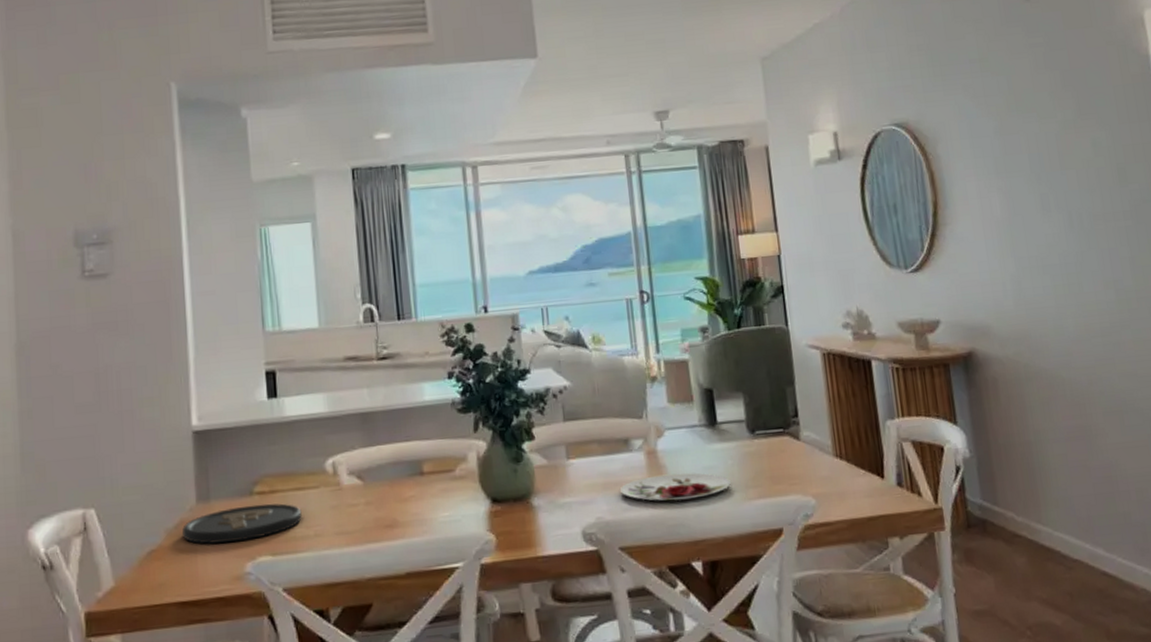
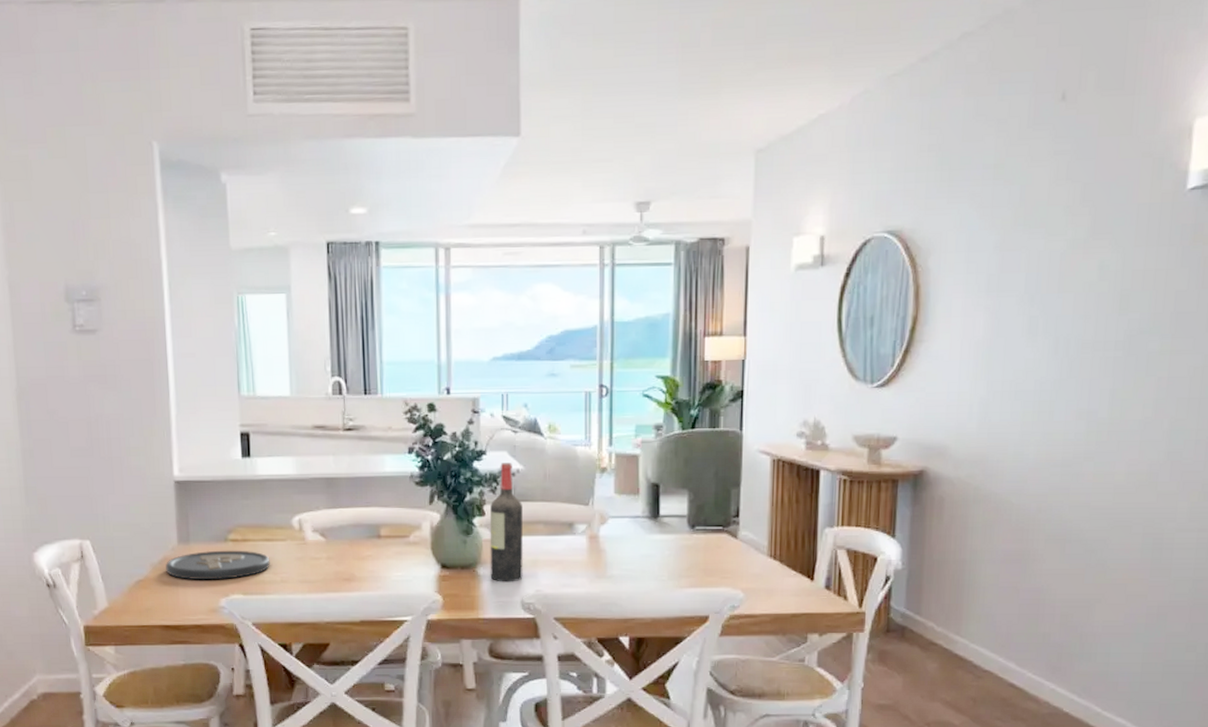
wine bottle: none [539,379,581,513] -> present [489,463,523,582]
plate: present [619,473,731,502] -> none [560,558,665,582]

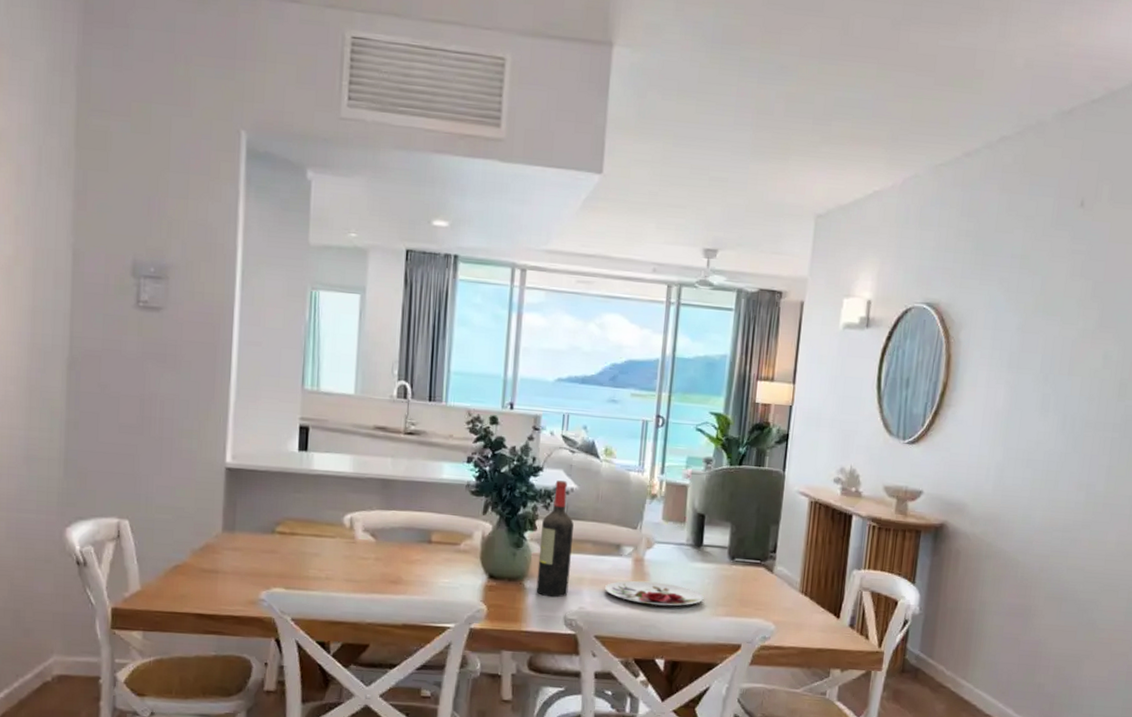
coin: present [166,550,270,580] -> none [207,541,317,572]
plate: none [560,558,665,582] -> present [604,580,704,606]

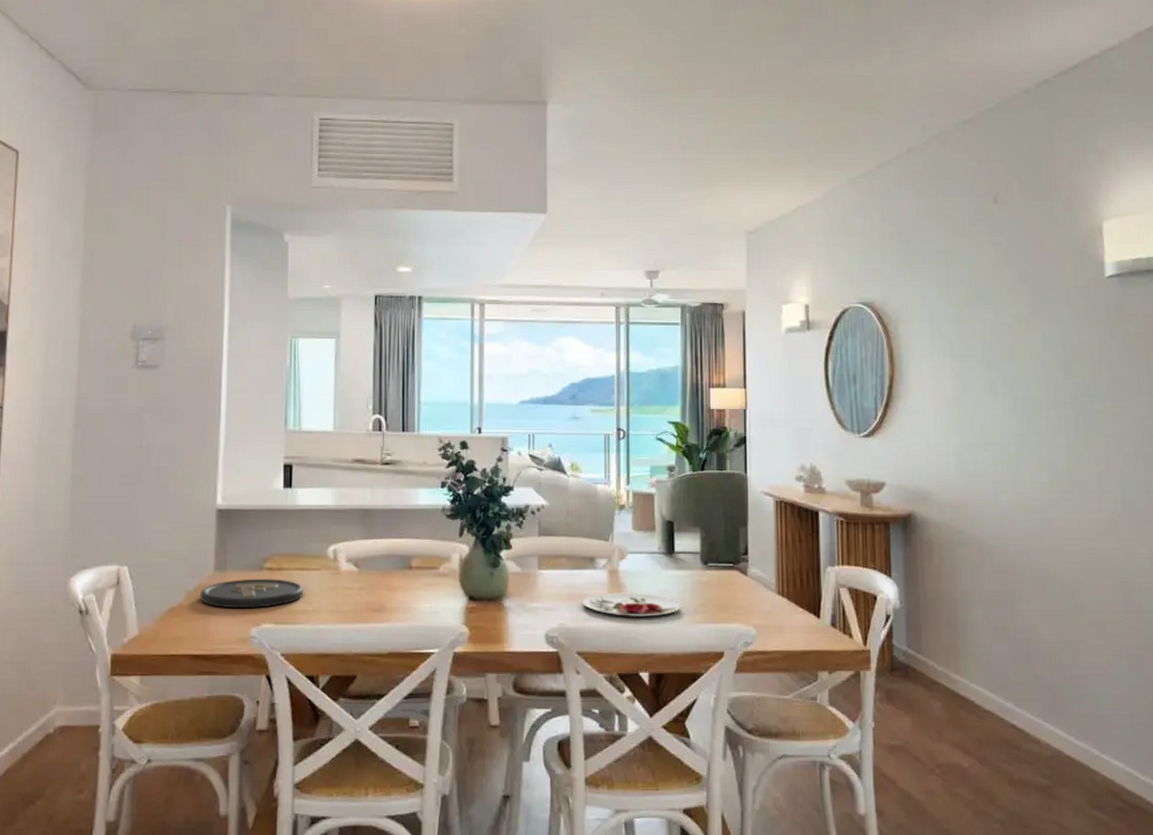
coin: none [207,541,317,572] -> present [200,578,303,609]
wine bottle: present [536,480,574,598] -> none [515,498,547,615]

